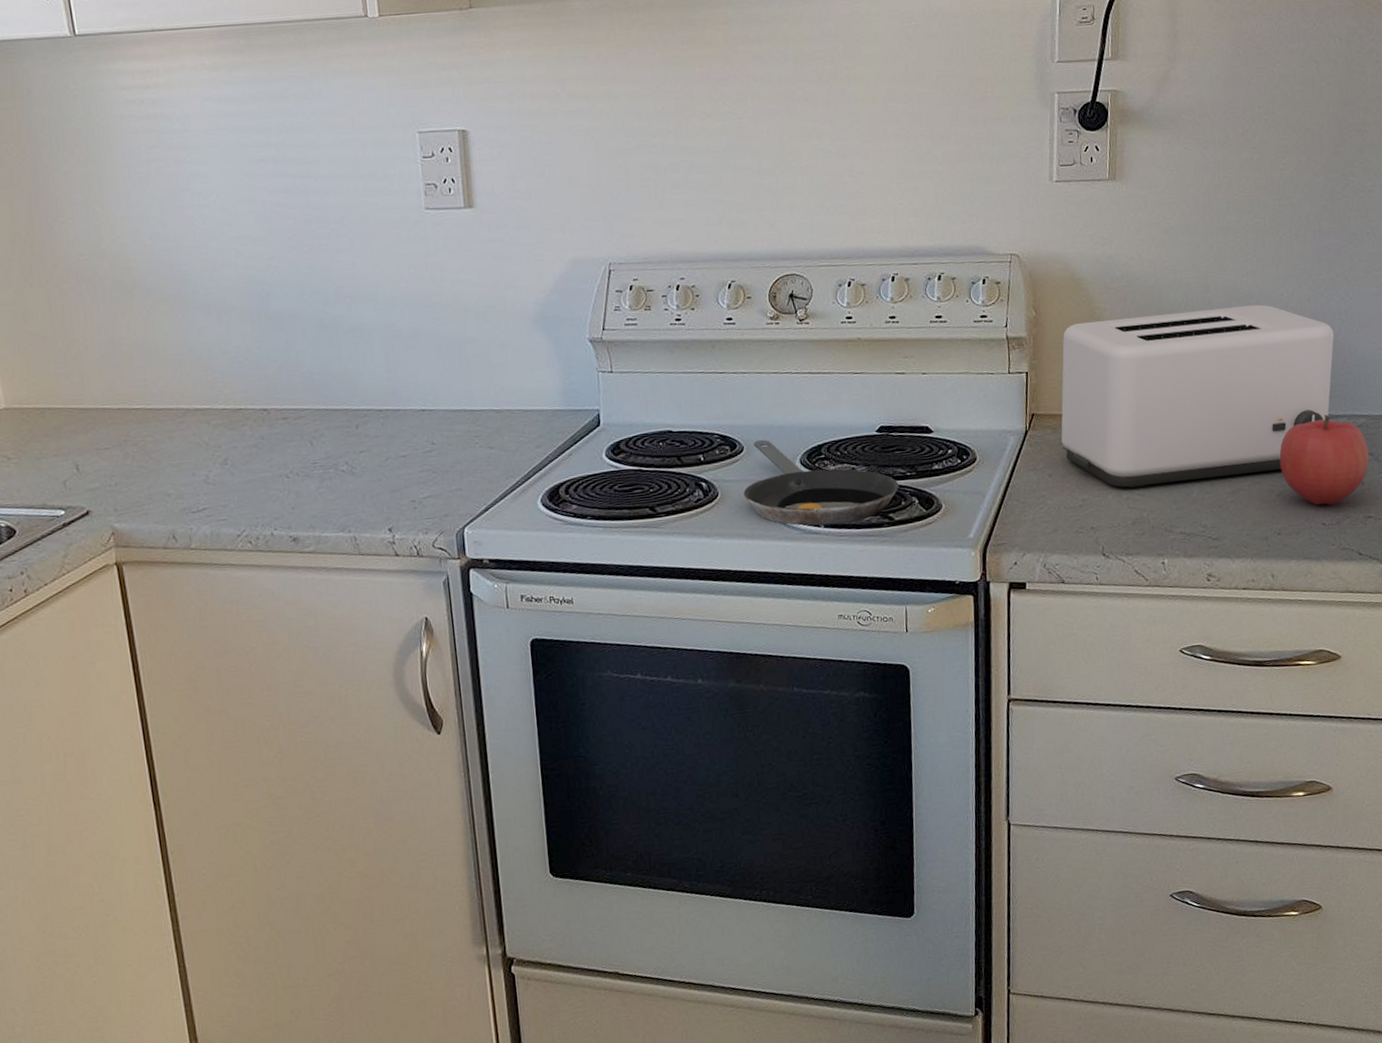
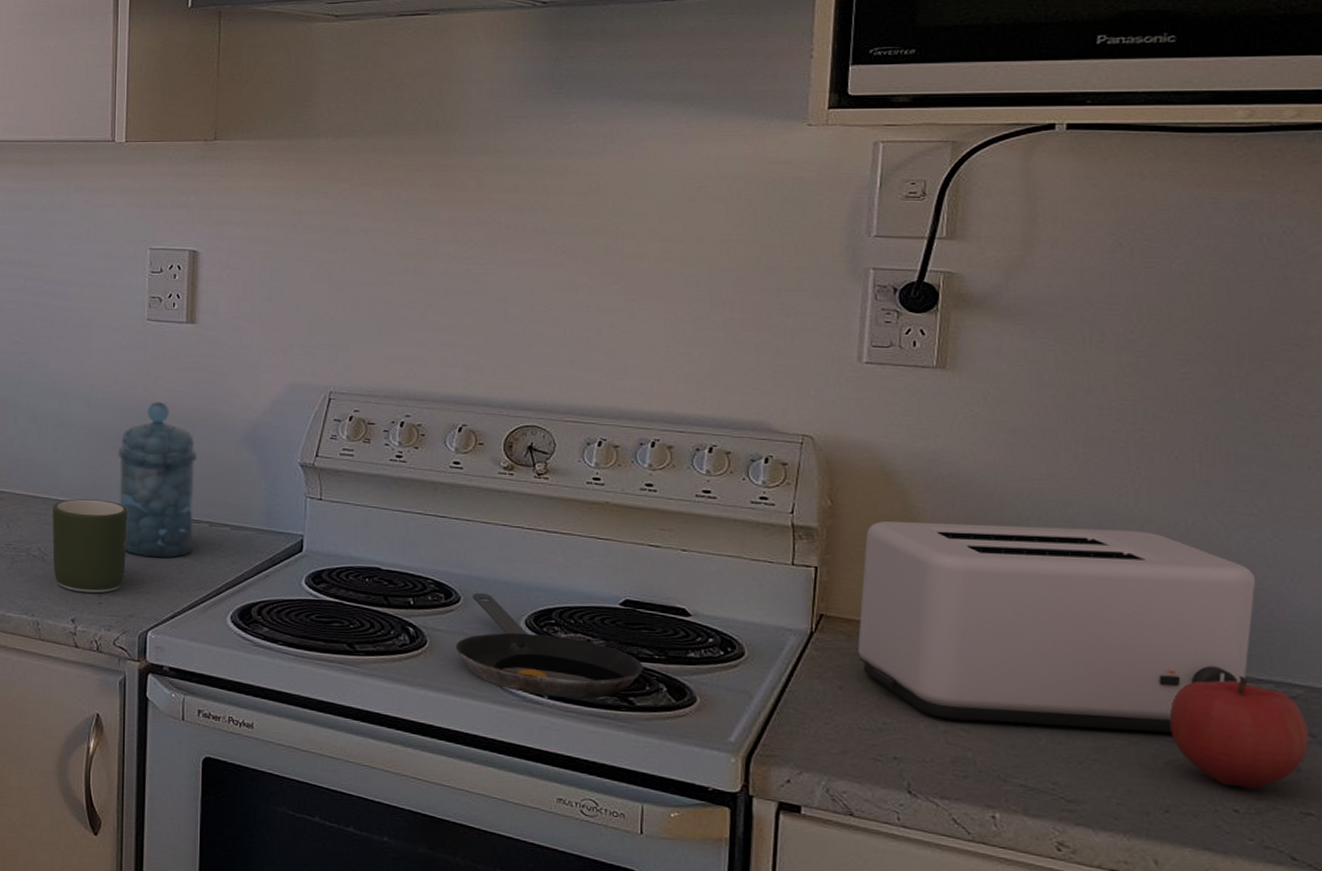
mug: none [354,402,435,501] -> present [52,499,128,594]
canister: none [412,293,497,454] -> present [117,401,198,558]

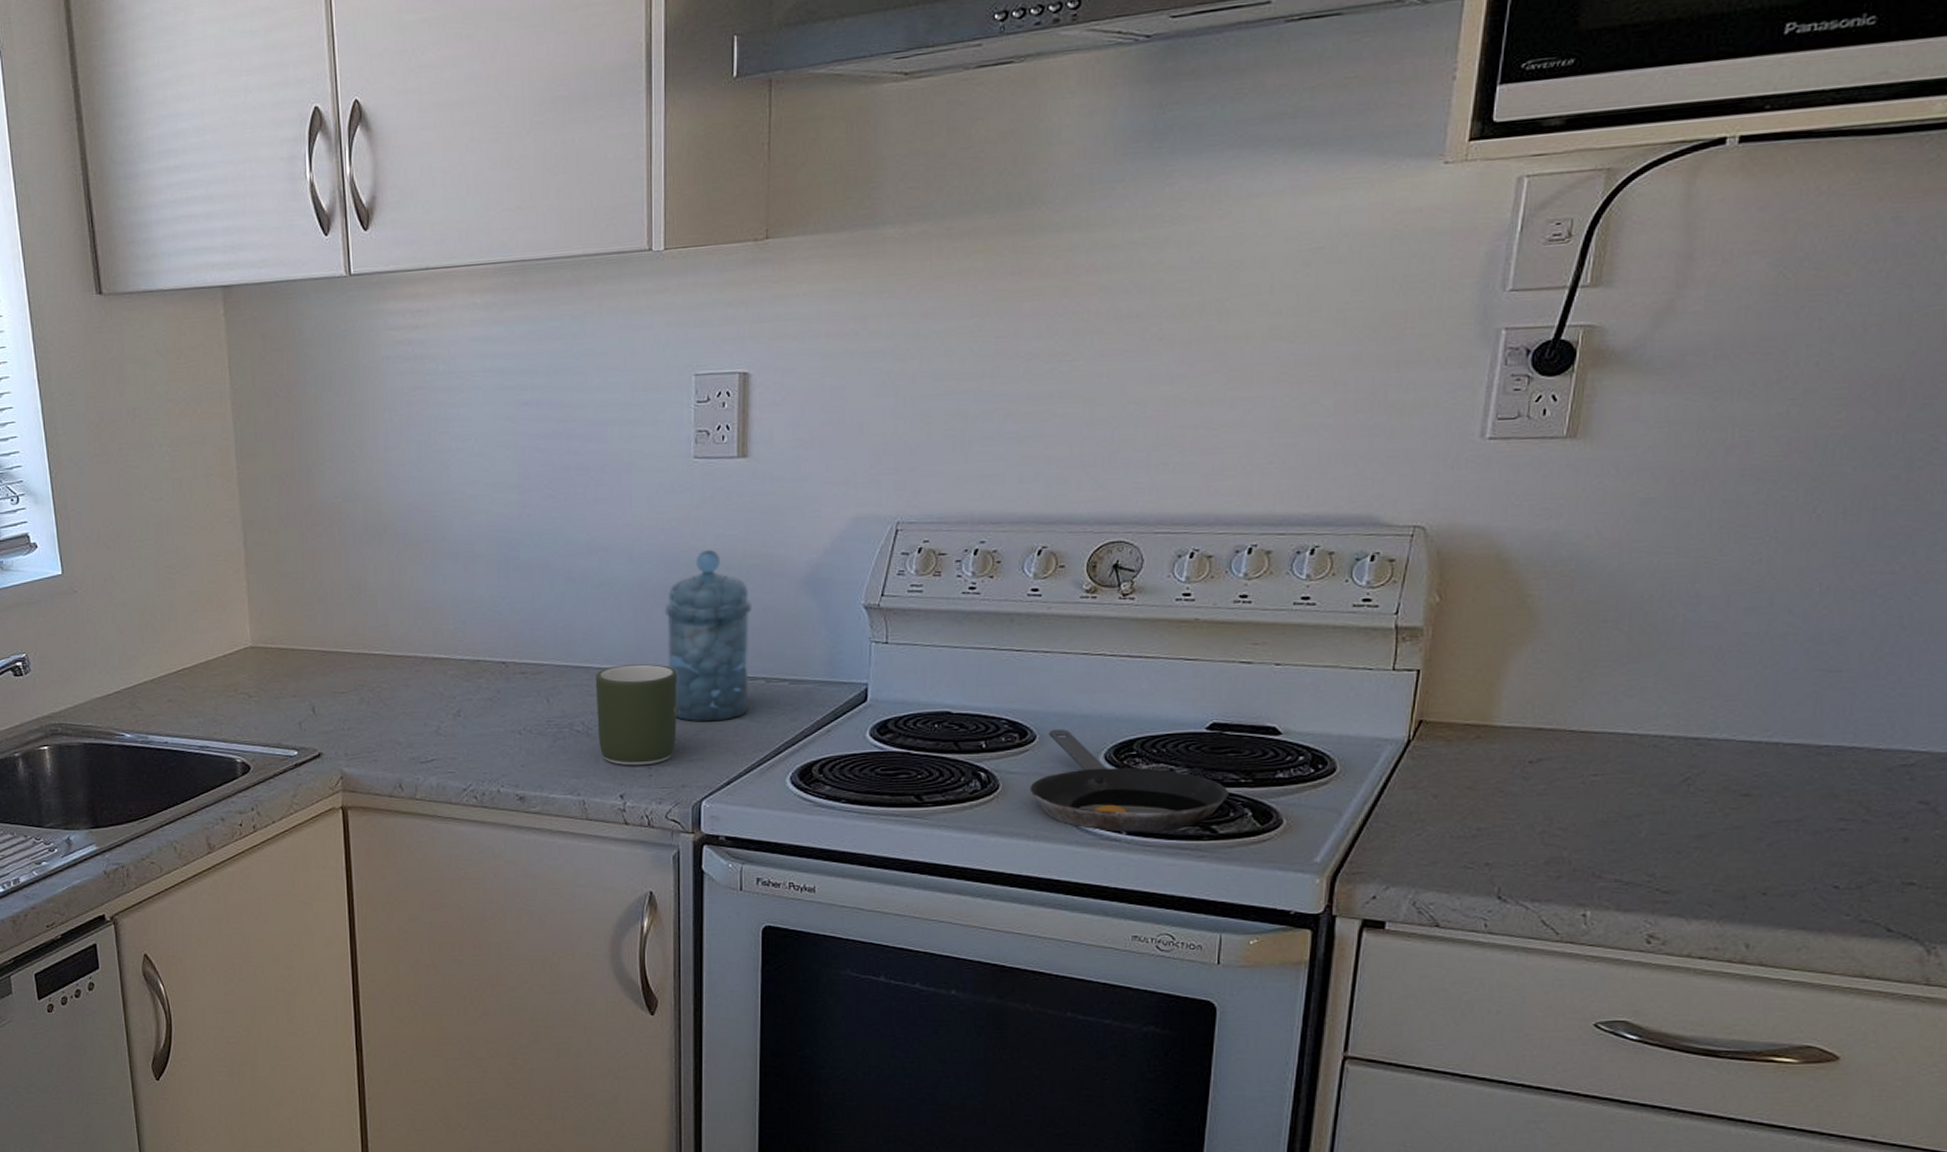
toaster: present [858,520,1256,733] -> none [1457,600,1888,819]
fruit: present [1169,675,1310,790] -> none [1777,746,1923,864]

